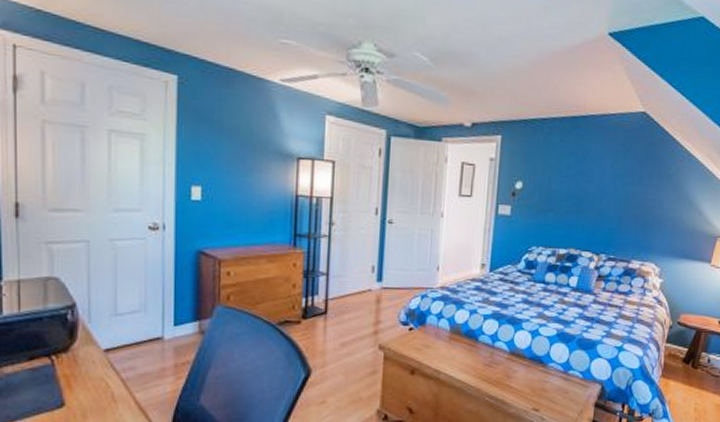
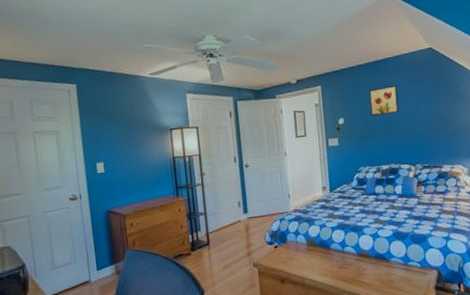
wall art: none [556,150,595,187] -> present [368,84,399,116]

